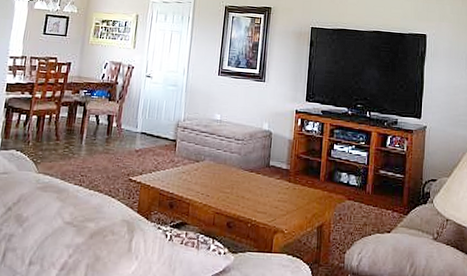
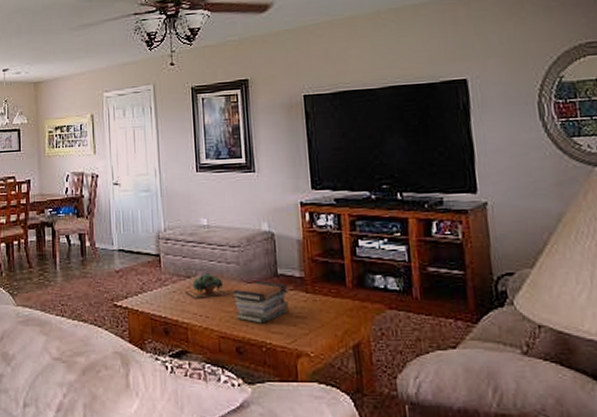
succulent plant: none [192,159,229,180] -> present [184,272,229,298]
book stack: none [231,169,276,204] -> present [232,280,290,324]

